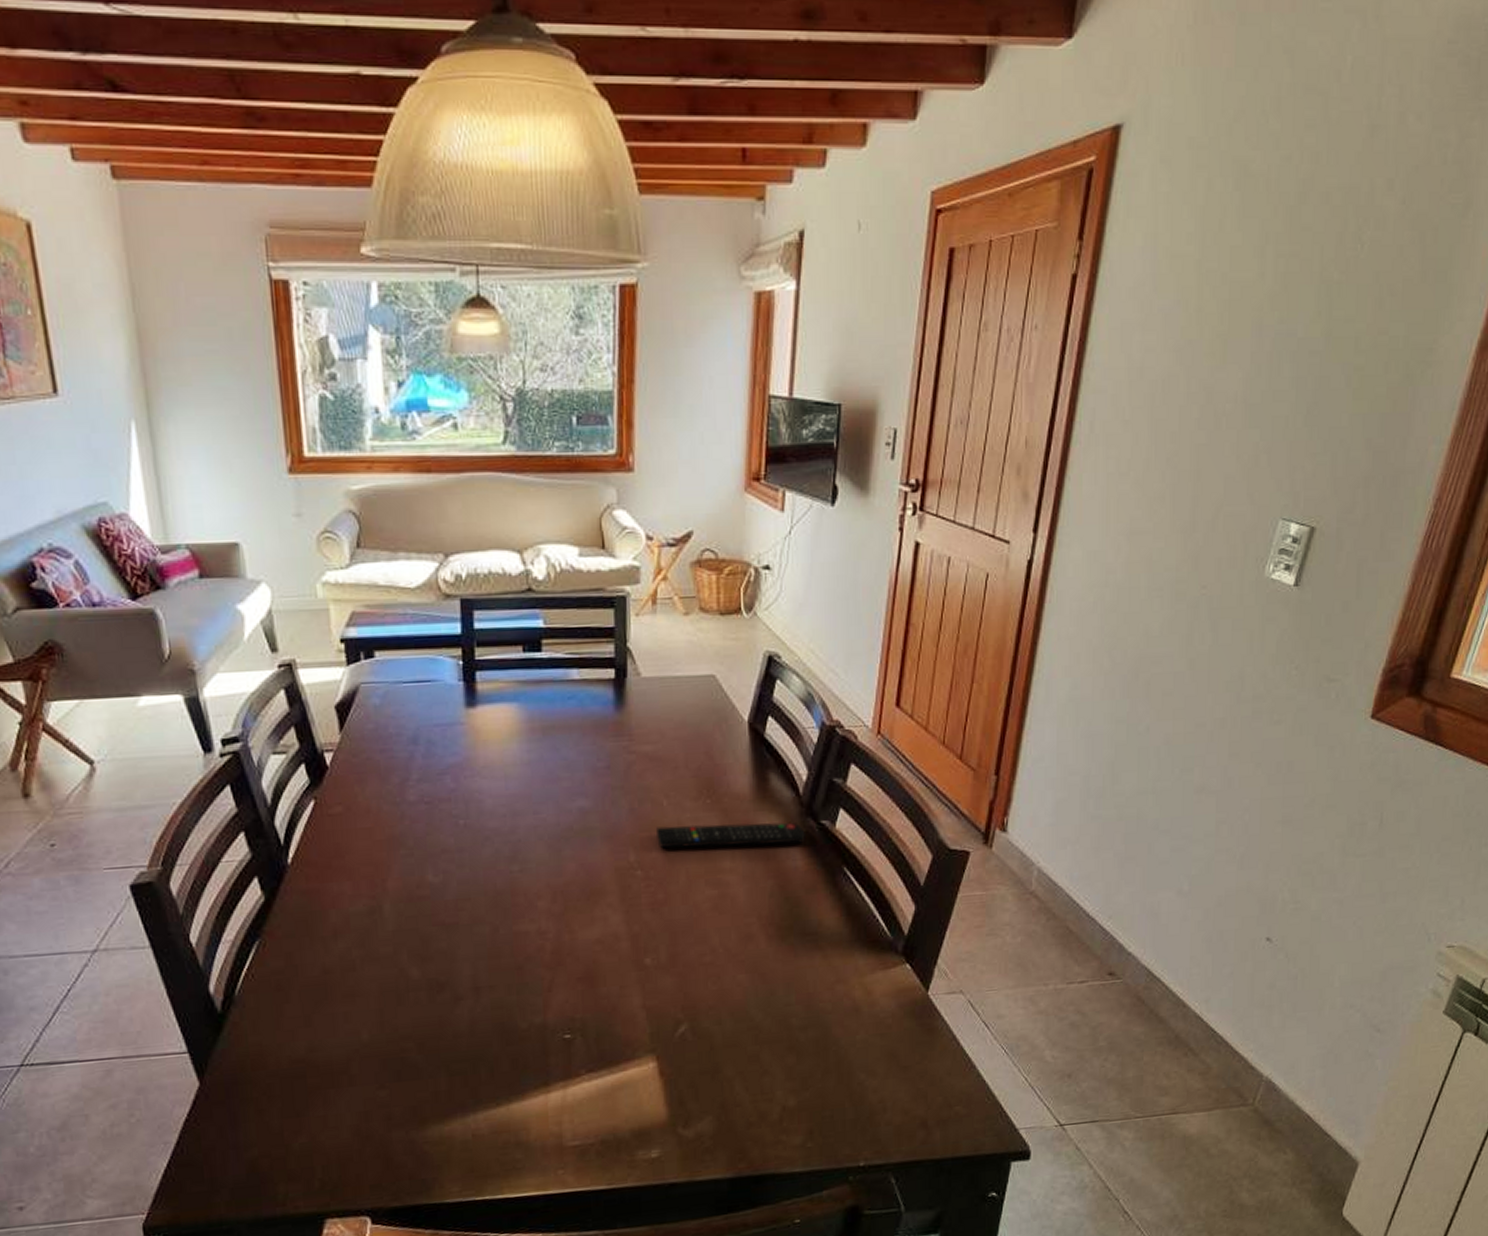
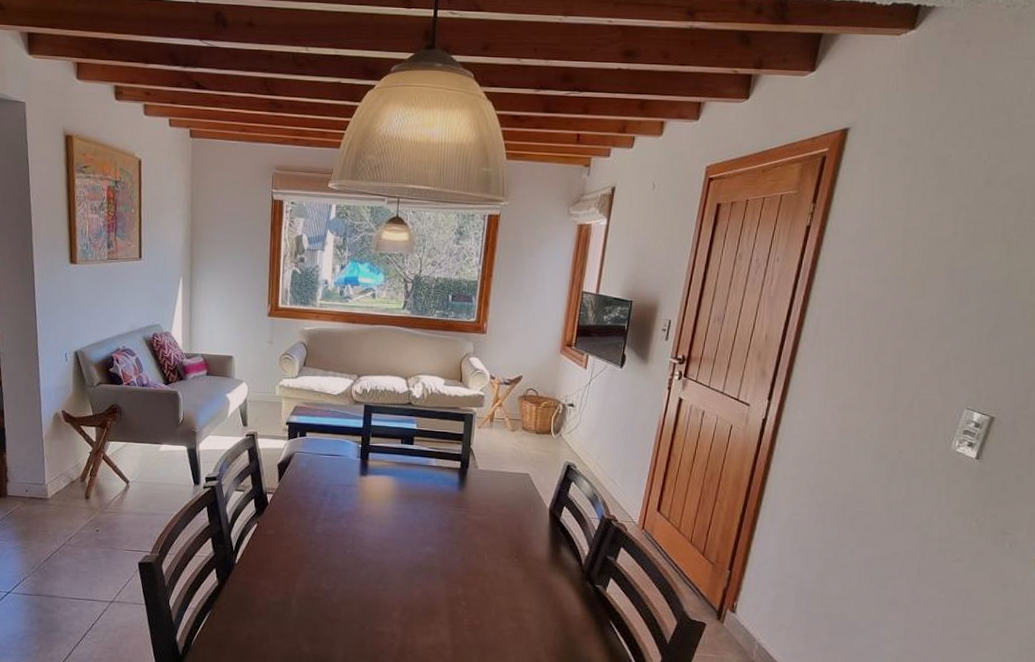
remote control: present [655,822,805,849] -> none [477,573,584,599]

